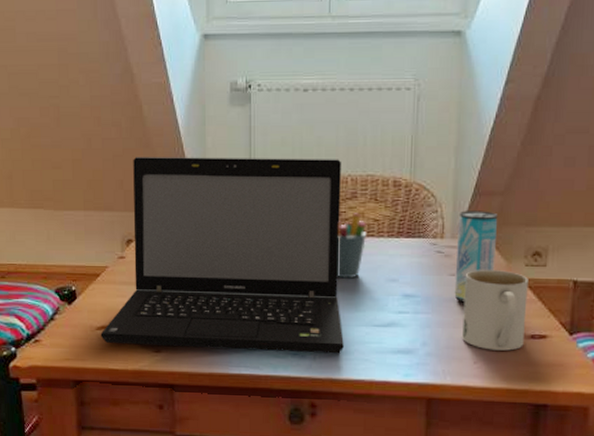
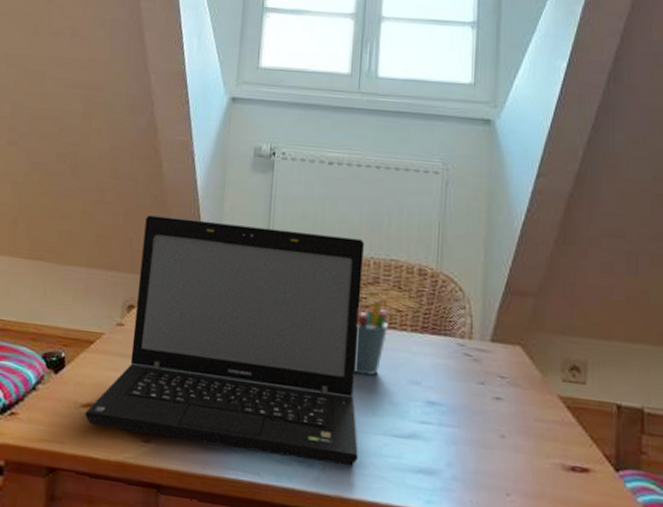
beverage can: present [454,211,498,303] -> none [484,310,532,418]
mug: present [462,270,528,351] -> none [493,380,566,484]

